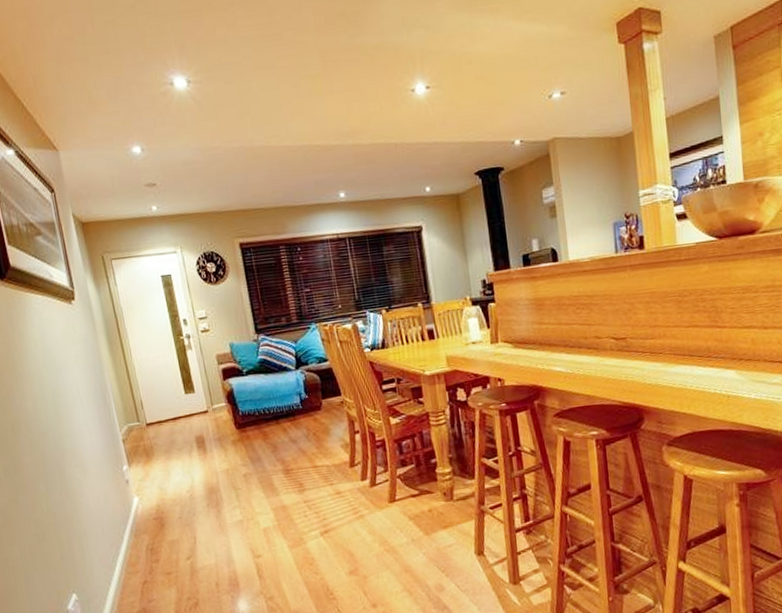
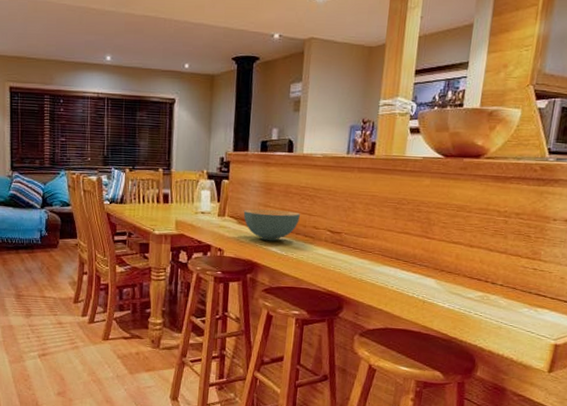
cereal bowl: none [517,324,579,361] -> present [243,209,300,241]

